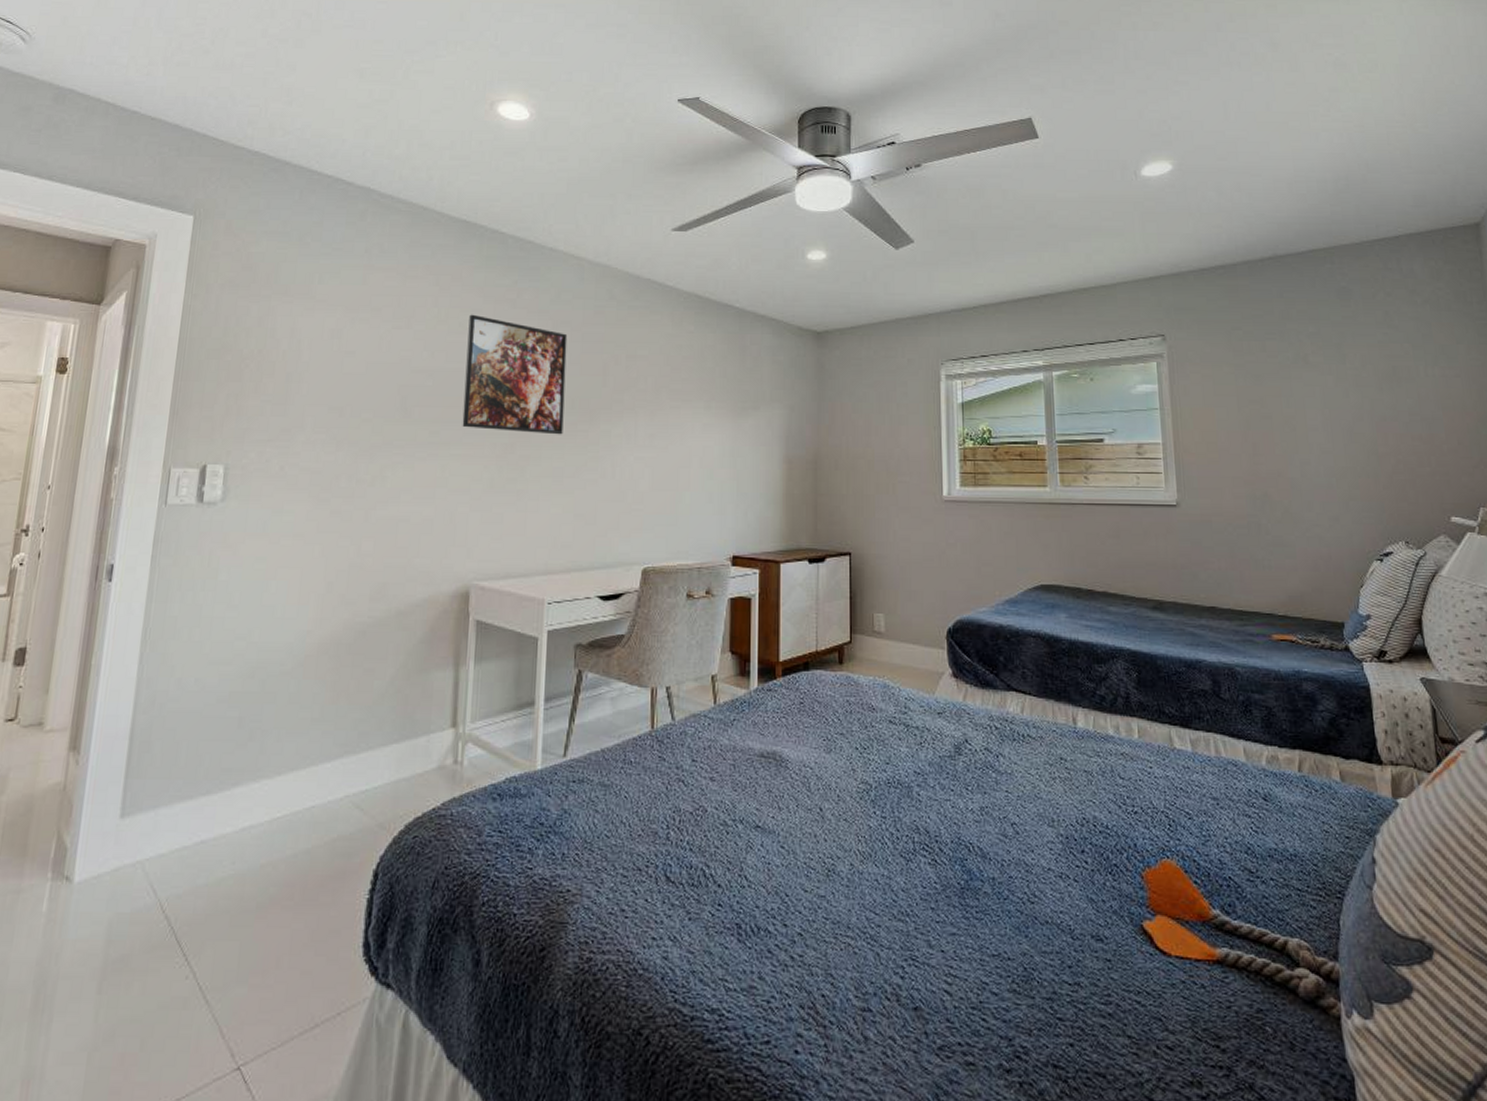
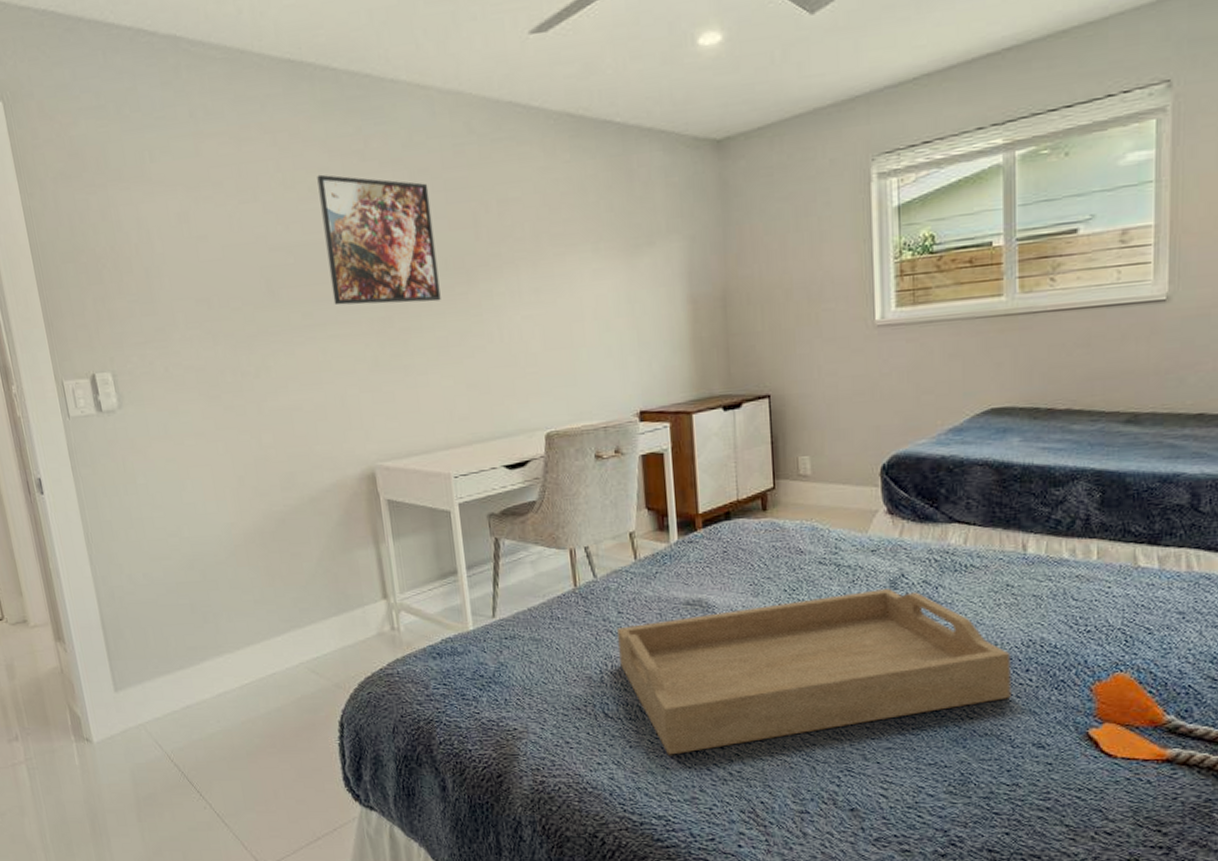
serving tray: none [689,754,1069,932] -> present [617,589,1011,755]

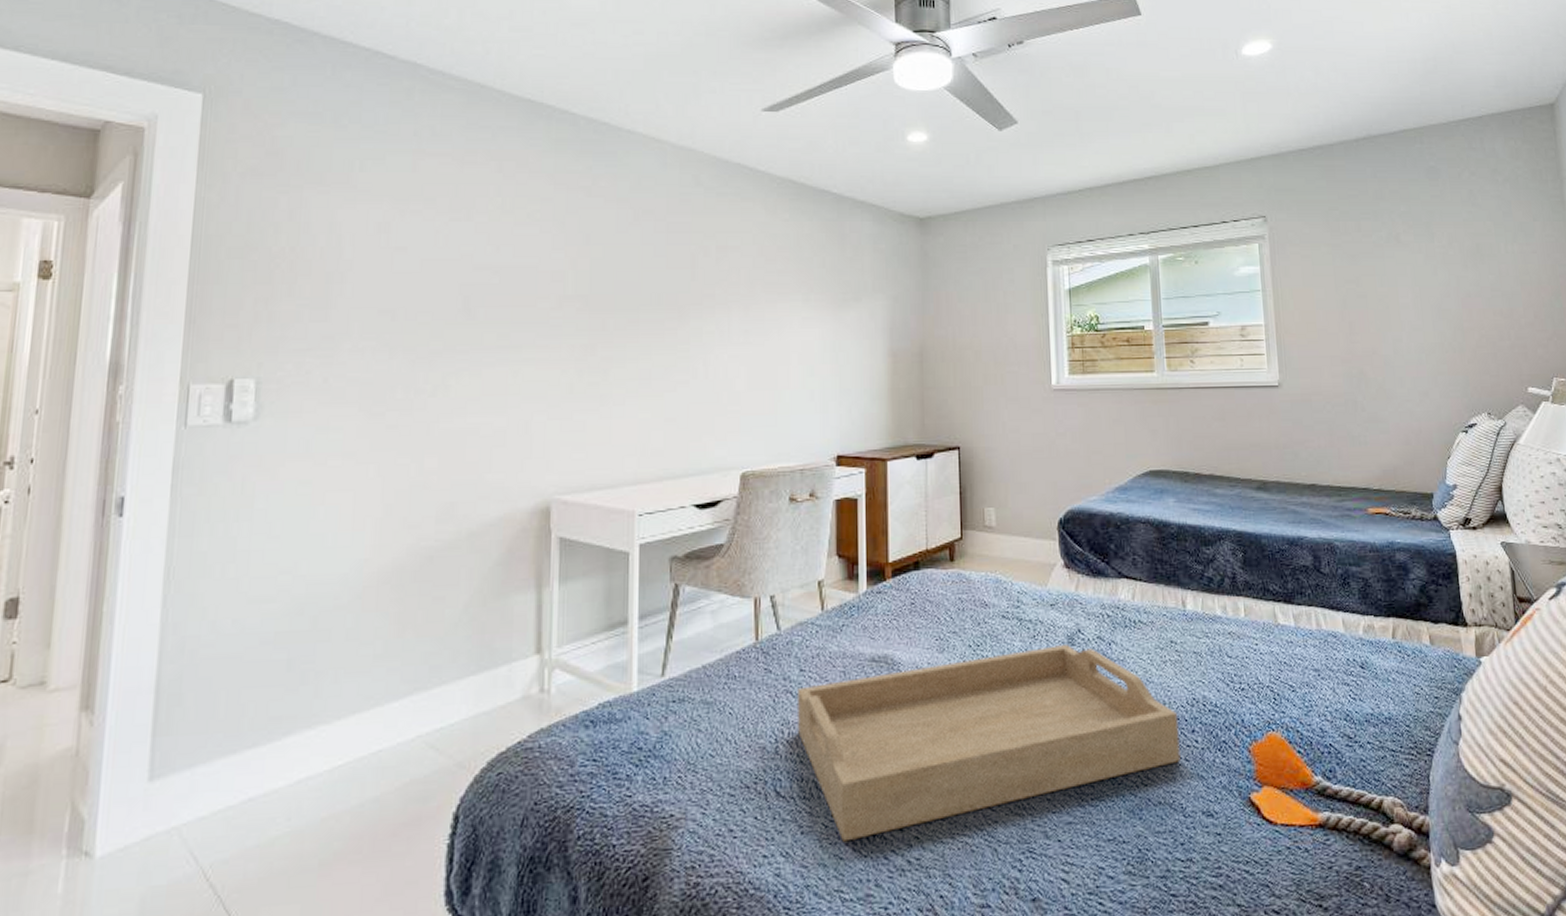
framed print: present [317,174,441,305] -> none [535,203,651,334]

